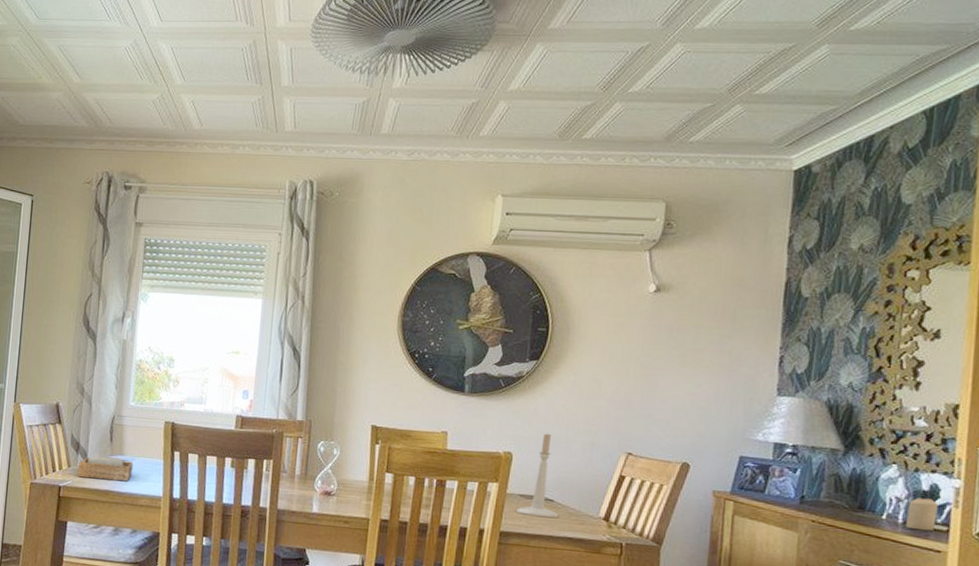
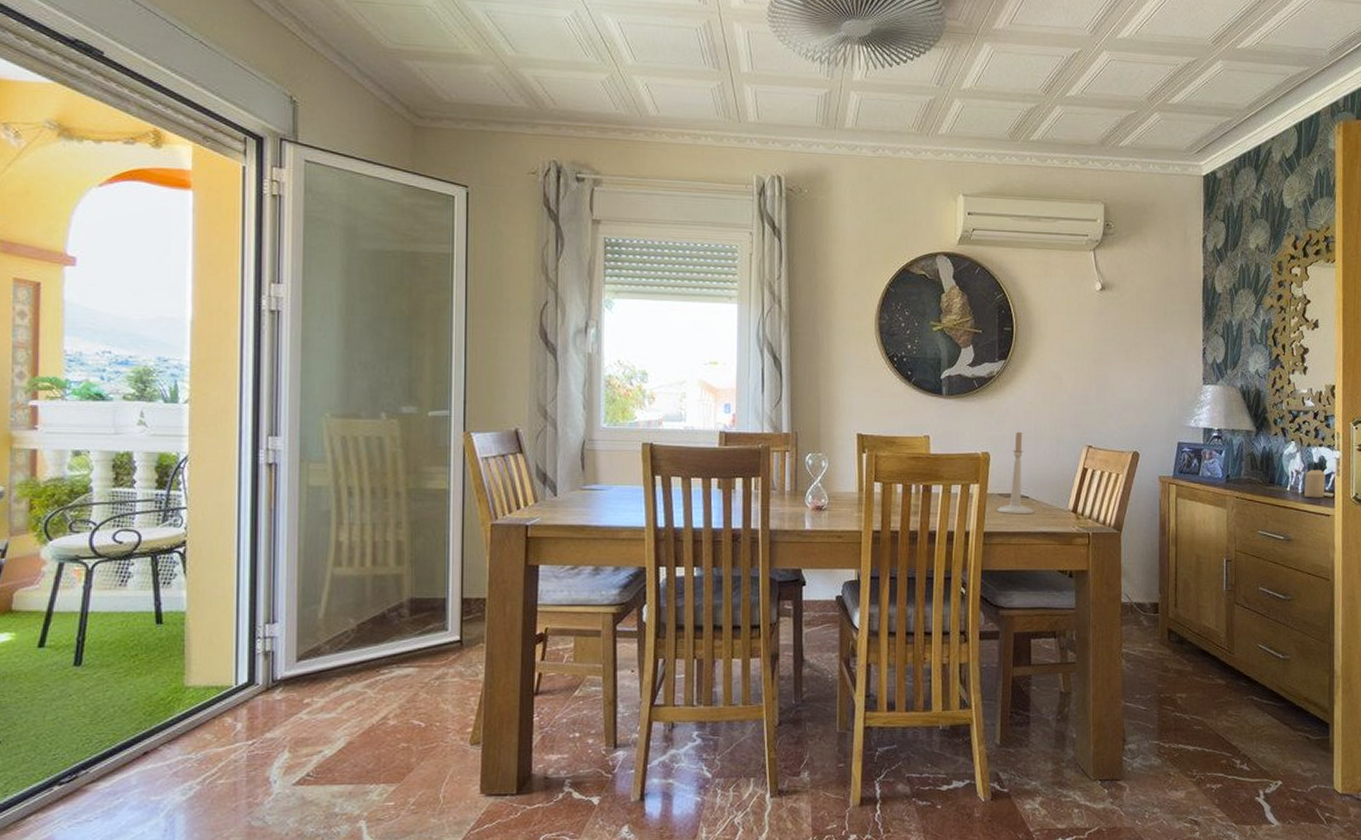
napkin holder: present [77,456,133,482] -> none [546,487,610,514]

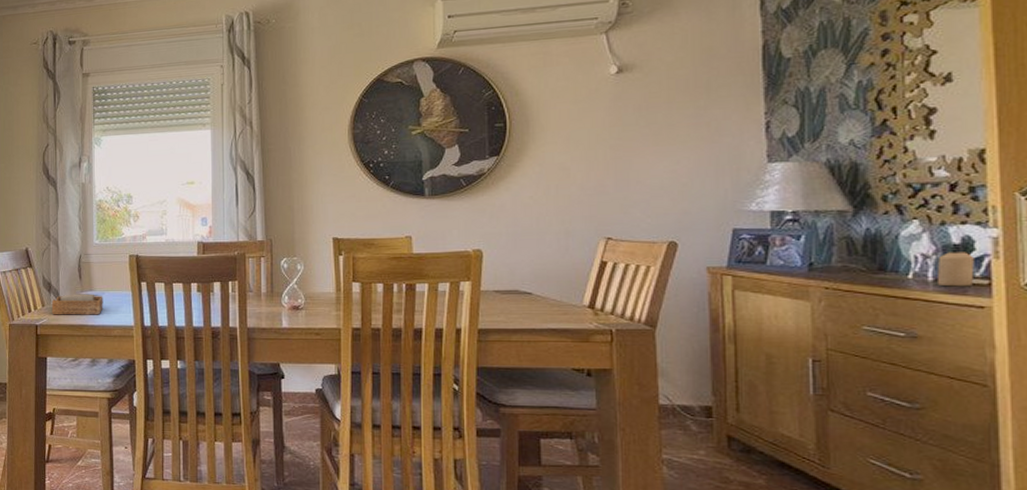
napkin holder: none [546,487,610,514] -> present [51,294,103,315]
candlestick: present [995,431,1034,515] -> none [491,227,539,311]

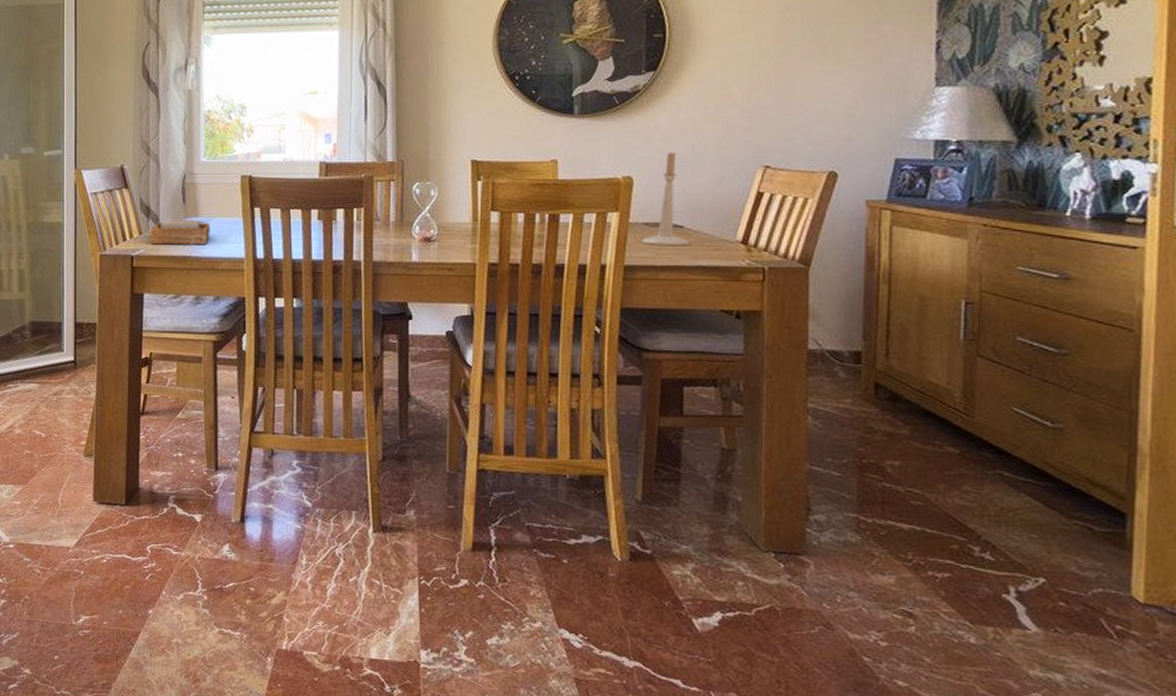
candlestick: none [491,227,539,311] -> present [639,152,690,247]
candle: present [938,252,975,287] -> none [1095,188,1132,226]

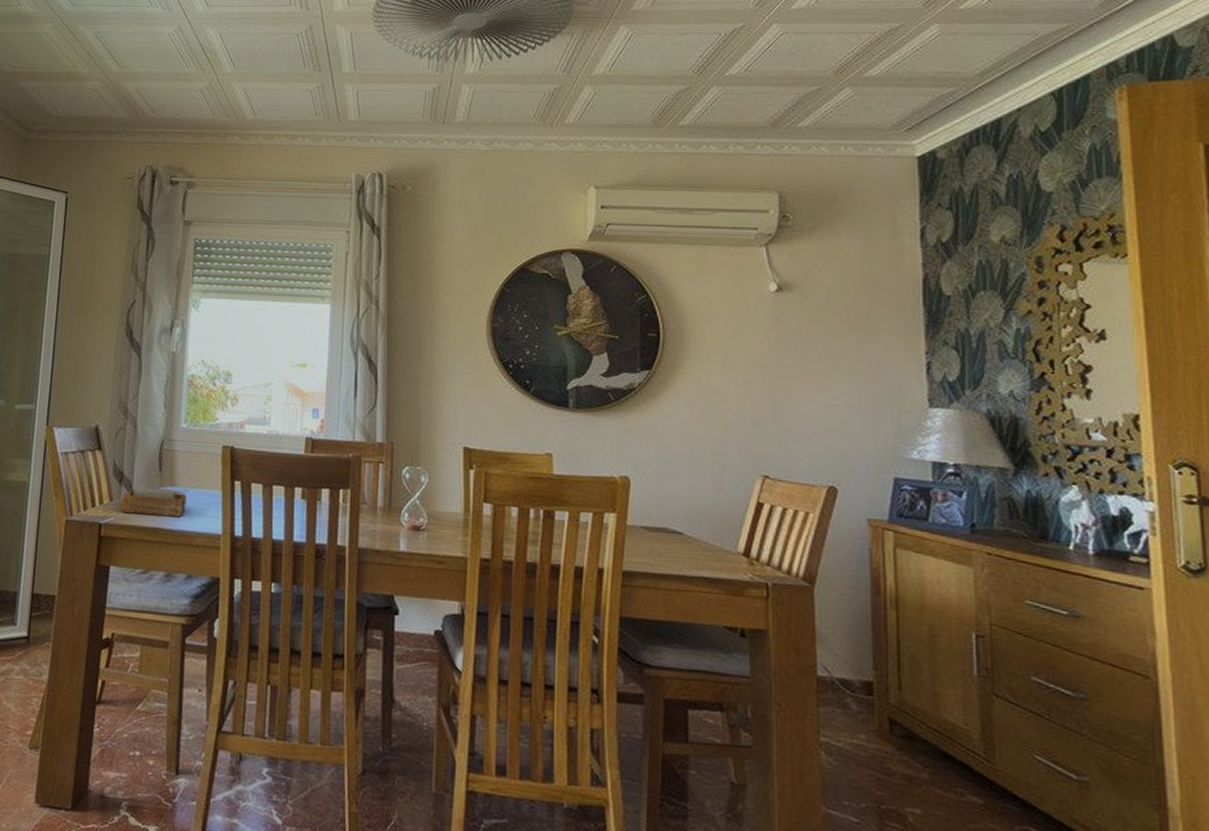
candlestick: present [639,152,690,247] -> none [638,454,690,555]

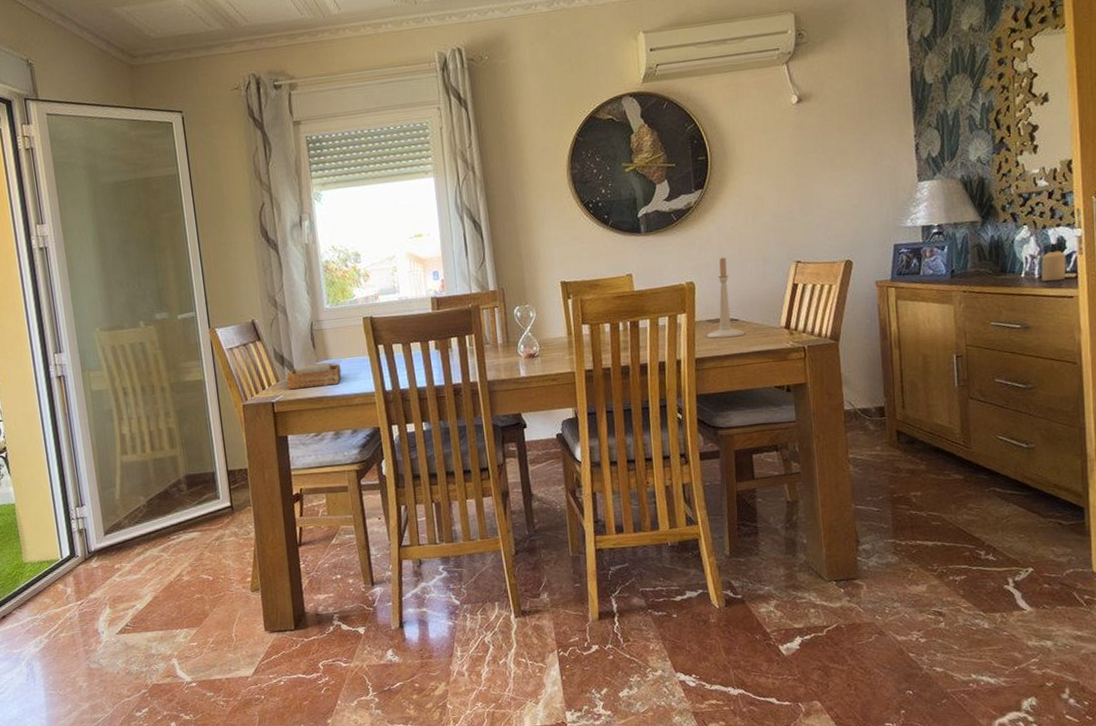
candlestick: none [638,454,690,555] -> present [705,257,745,339]
candle: none [1097,524,1133,564] -> present [1041,250,1066,282]

